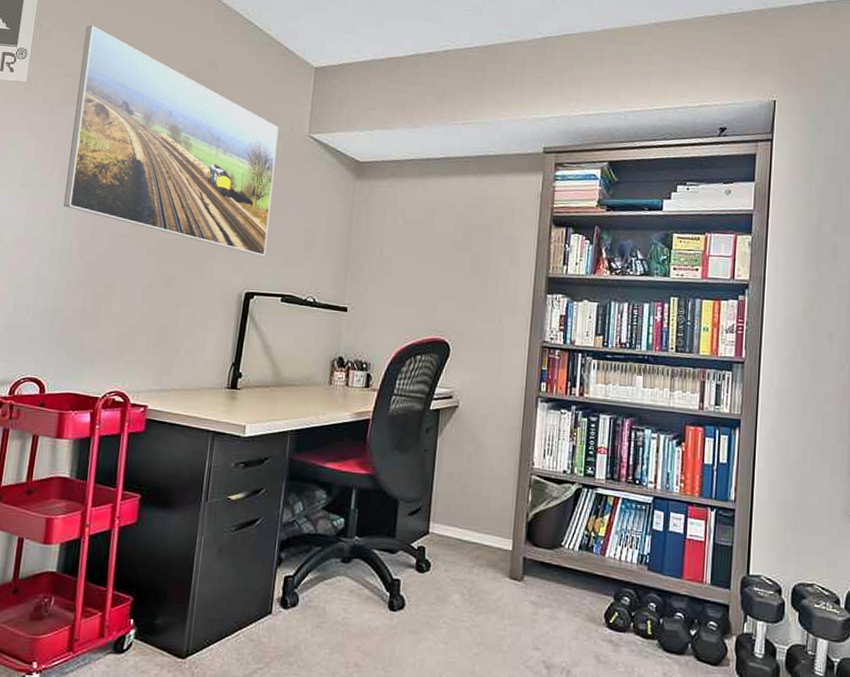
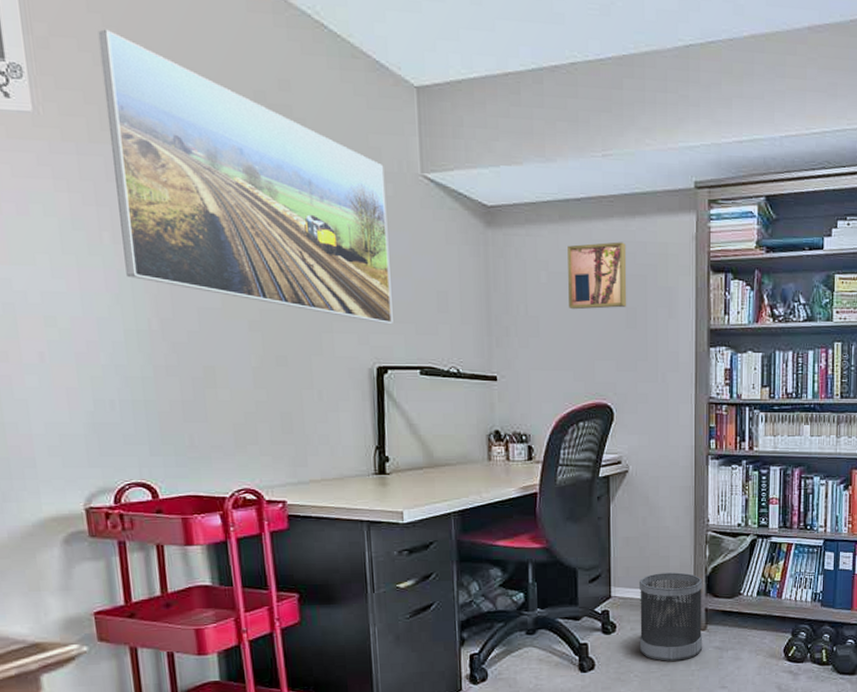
wall art: none [419,195,477,254] -> present [568,241,627,310]
wastebasket: none [451,513,524,612] -> present [638,572,703,661]

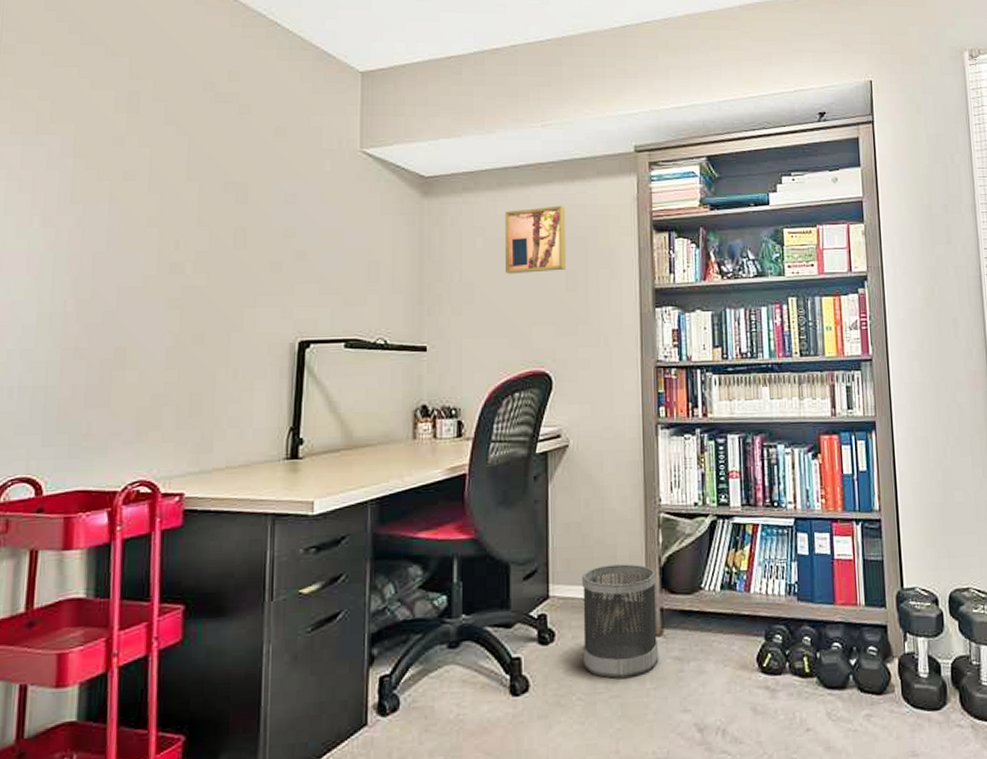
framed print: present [98,29,393,325] -> none [50,35,324,297]

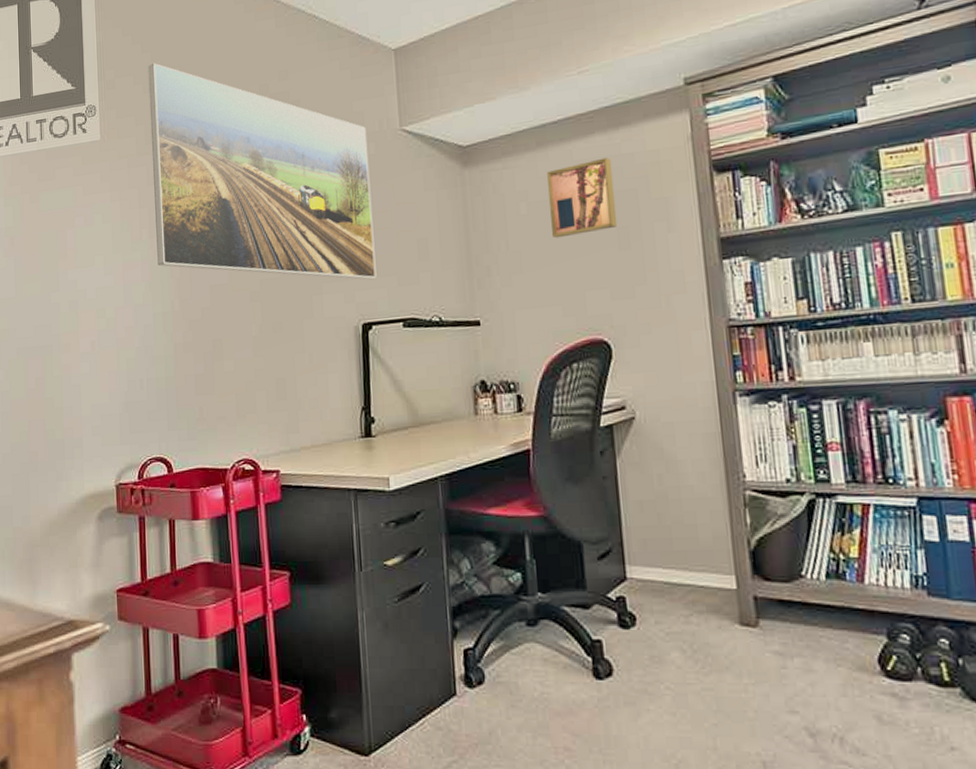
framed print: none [50,35,324,297] -> present [148,63,377,280]
wastebasket: present [581,564,659,678] -> none [660,546,757,669]

